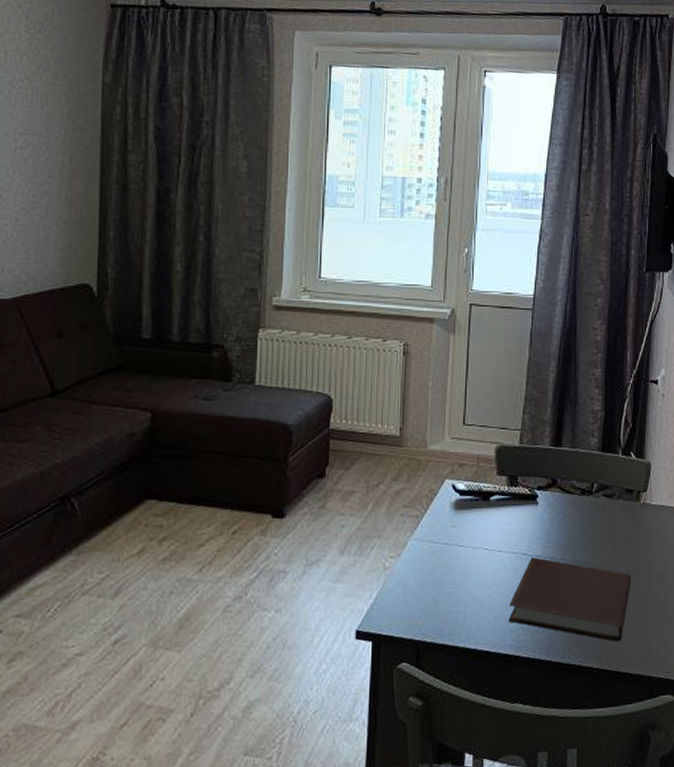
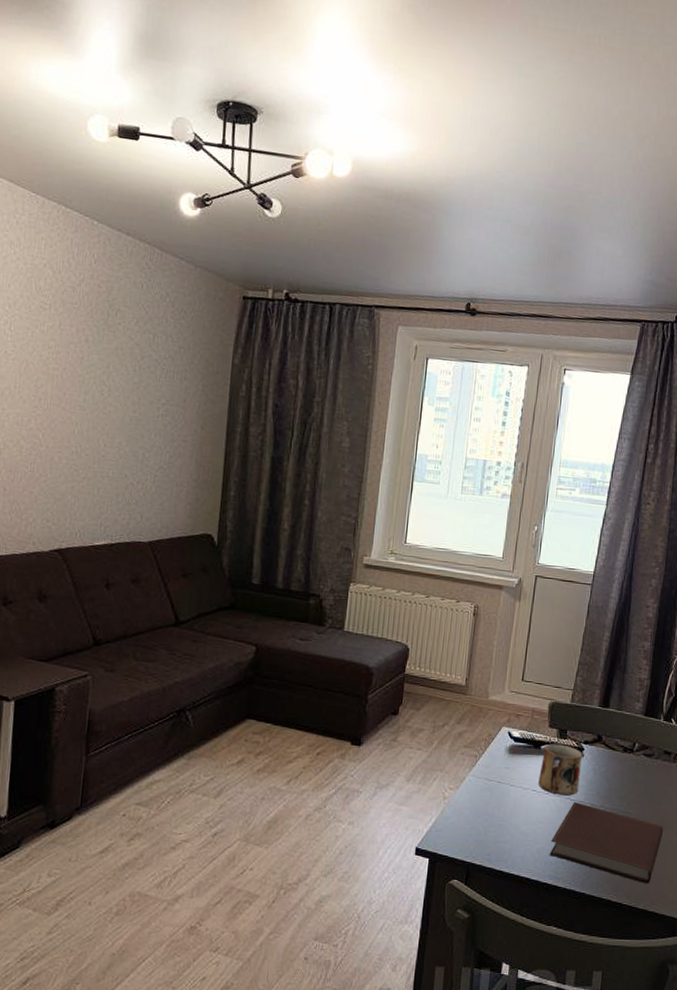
mug: none [490,493,537,551] -> present [538,743,583,796]

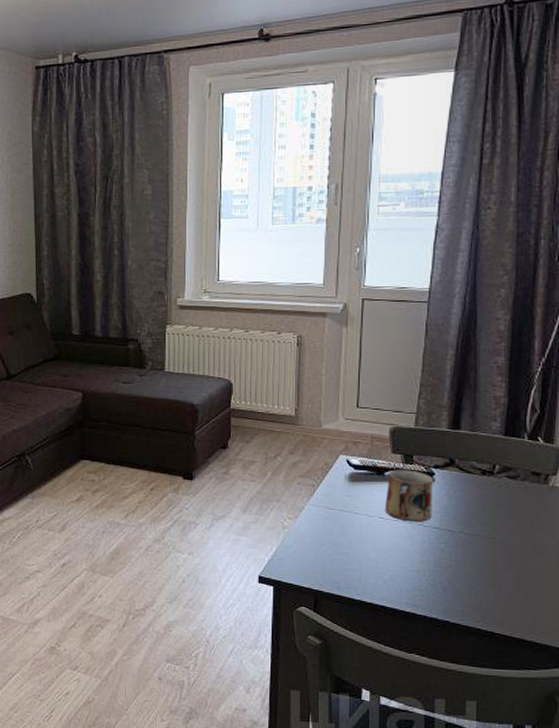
notebook: present [549,802,664,884] -> none [404,528,539,613]

